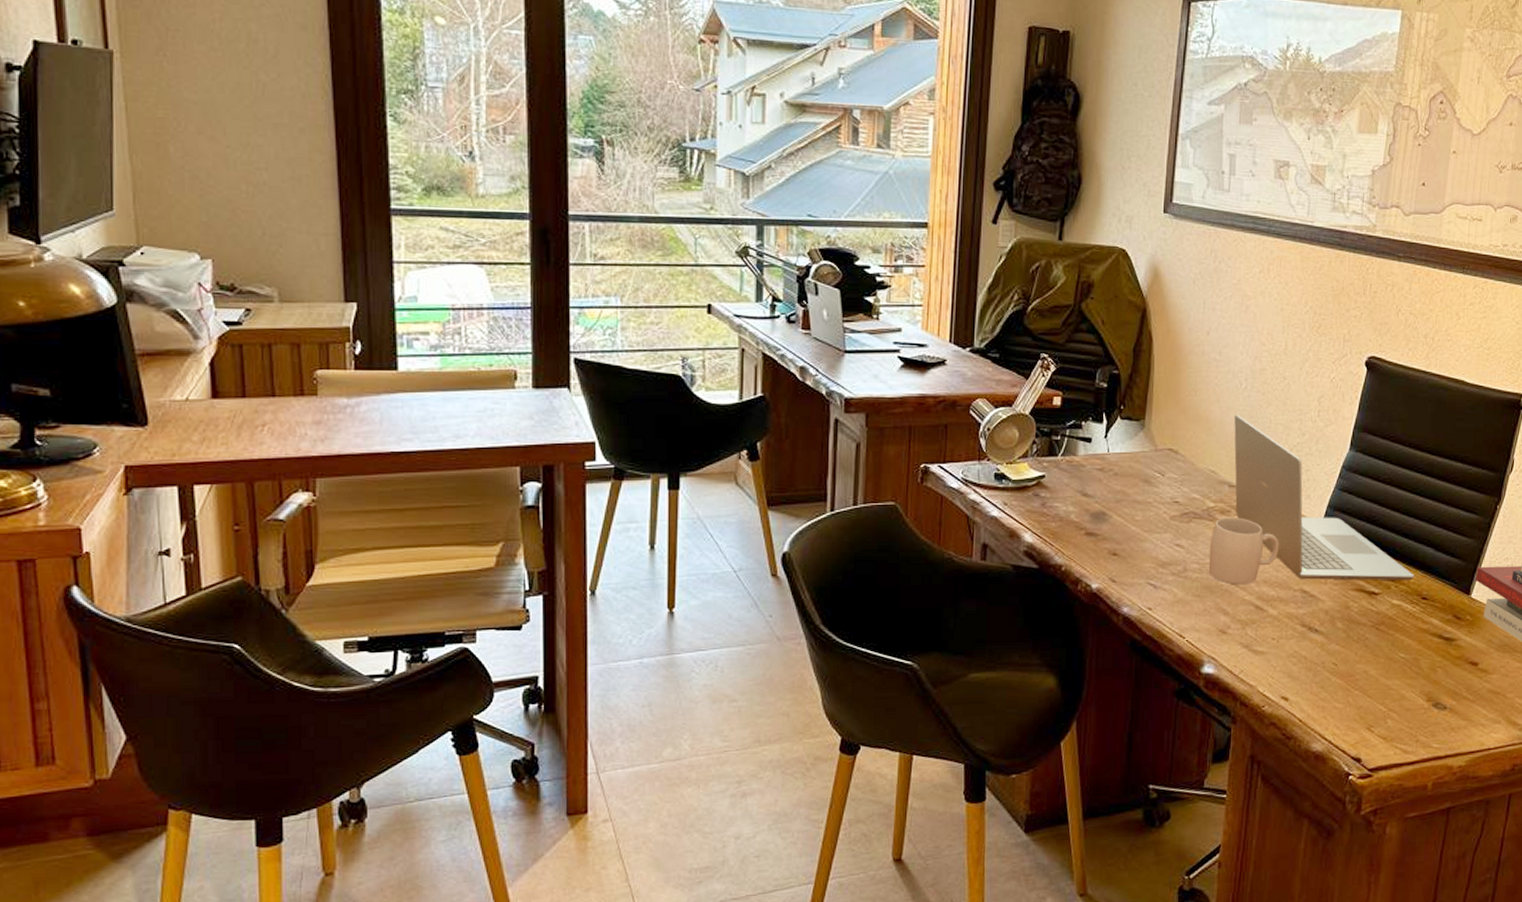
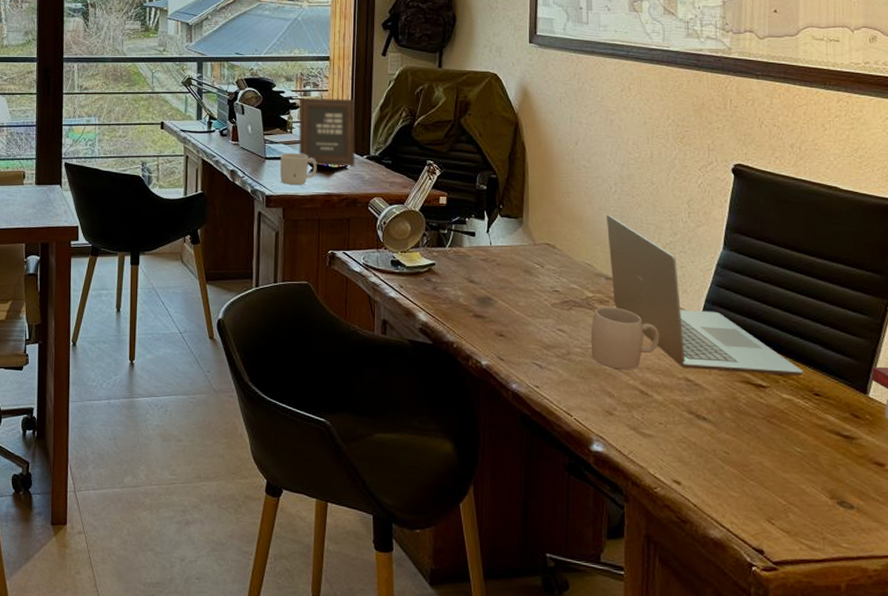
mug: none [863,344,909,384] -> present [280,152,317,185]
picture frame: none [887,274,958,361] -> present [299,97,355,167]

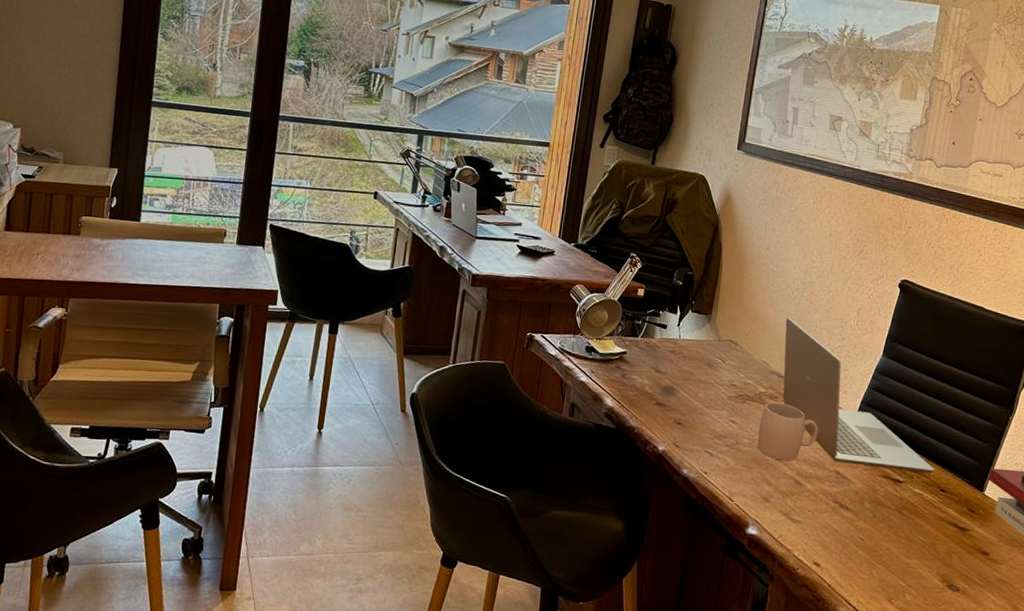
mug: present [280,152,317,185] -> none [488,233,526,267]
picture frame: present [299,97,355,167] -> none [509,180,569,253]

